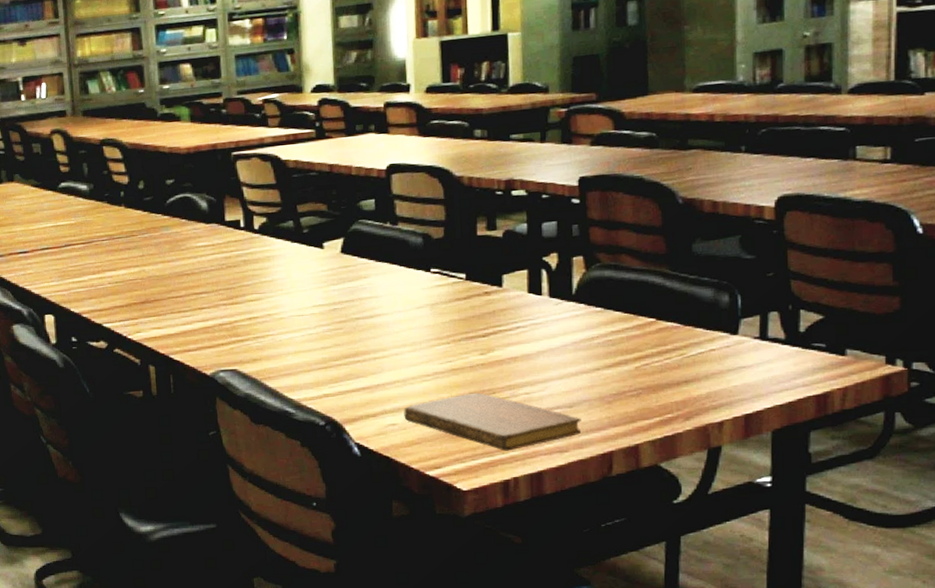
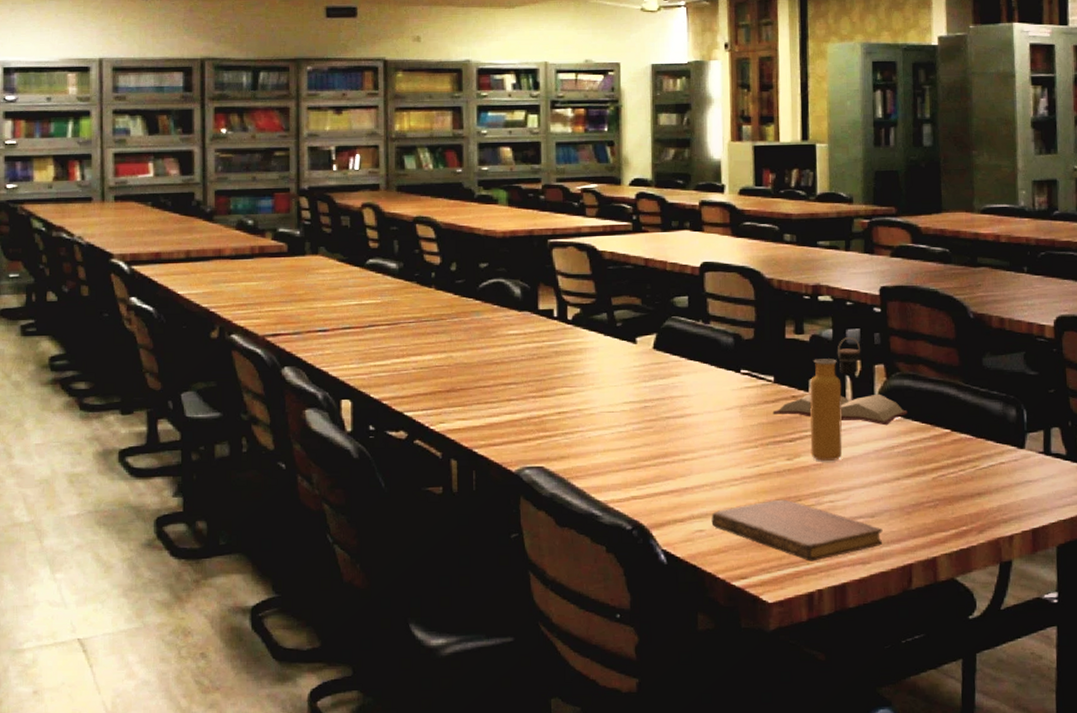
hardback book: none [464,286,609,317] -> present [772,393,908,426]
water bottle: none [503,230,558,354] -> present [810,337,861,461]

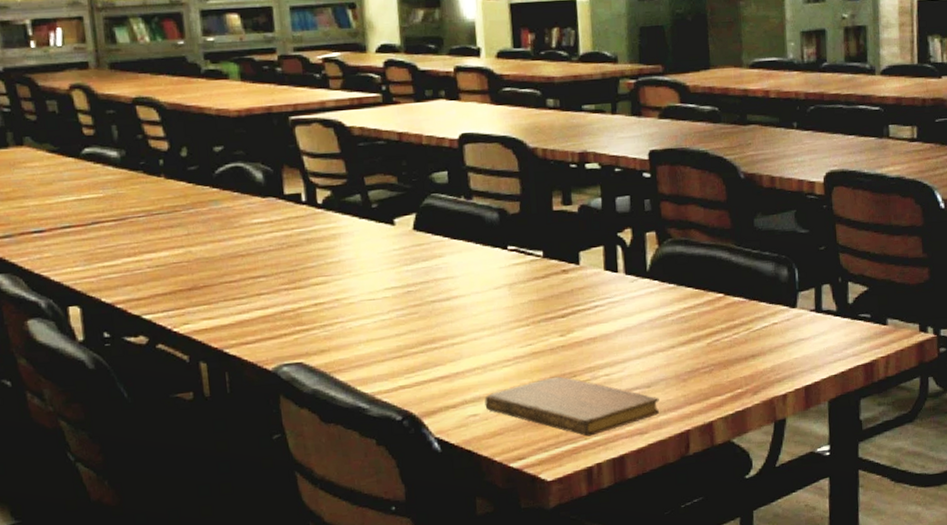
hardback book: present [772,393,908,426] -> none [543,262,681,294]
water bottle: present [810,337,861,461] -> none [580,205,632,335]

